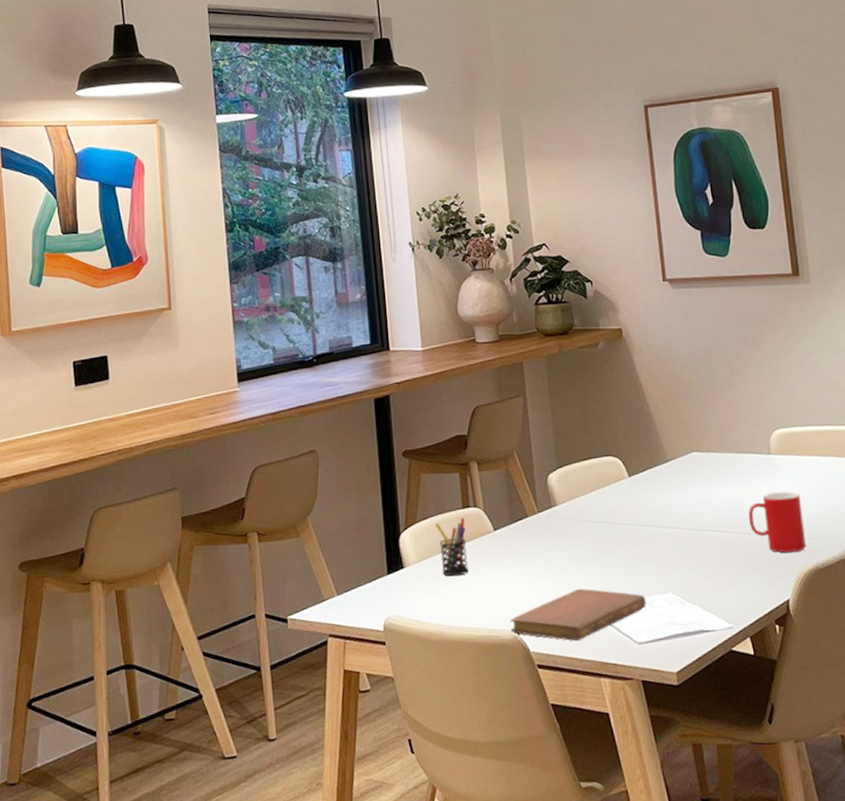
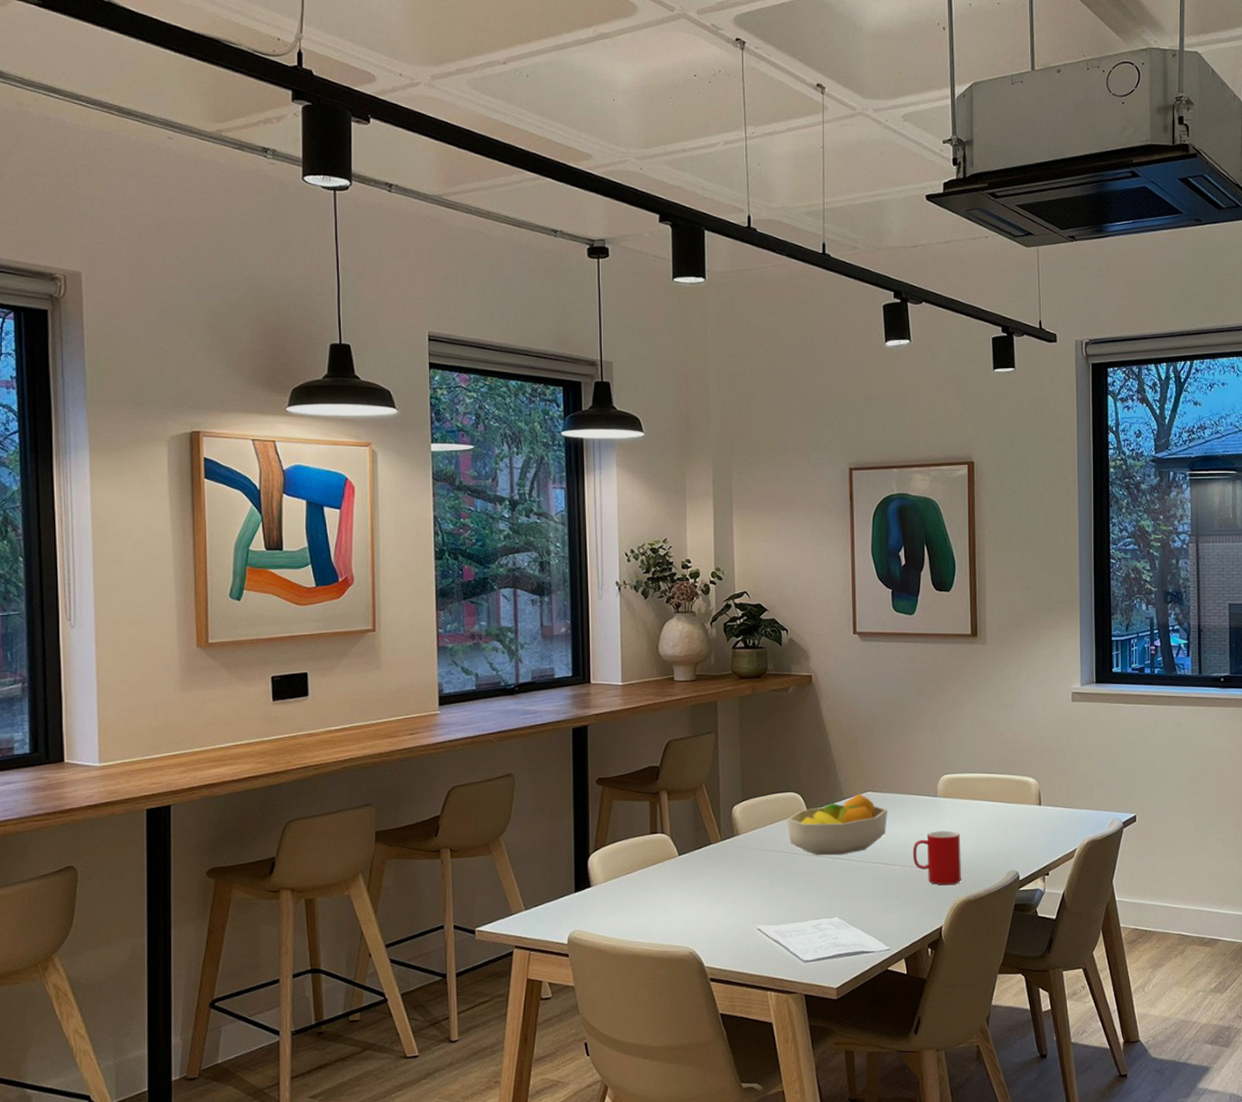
pen holder: present [434,518,469,577] -> none [623,843,652,896]
notebook: present [510,588,647,642] -> none [687,910,814,958]
fruit bowl: none [607,455,717,524] -> present [787,794,887,856]

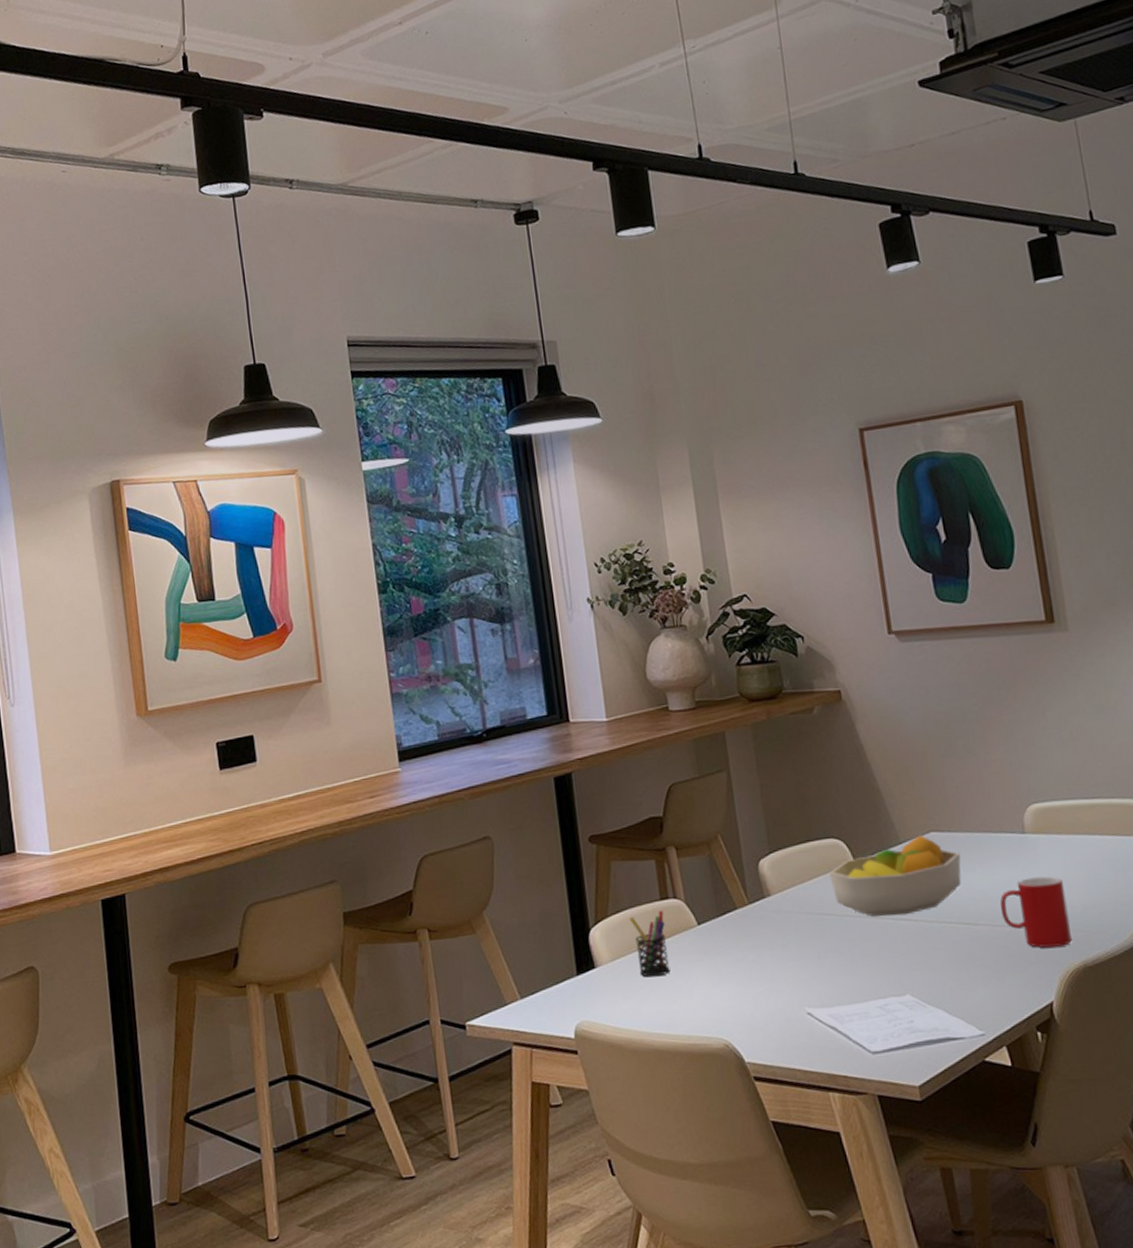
pen holder: none [623,843,652,896] -> present [629,911,670,977]

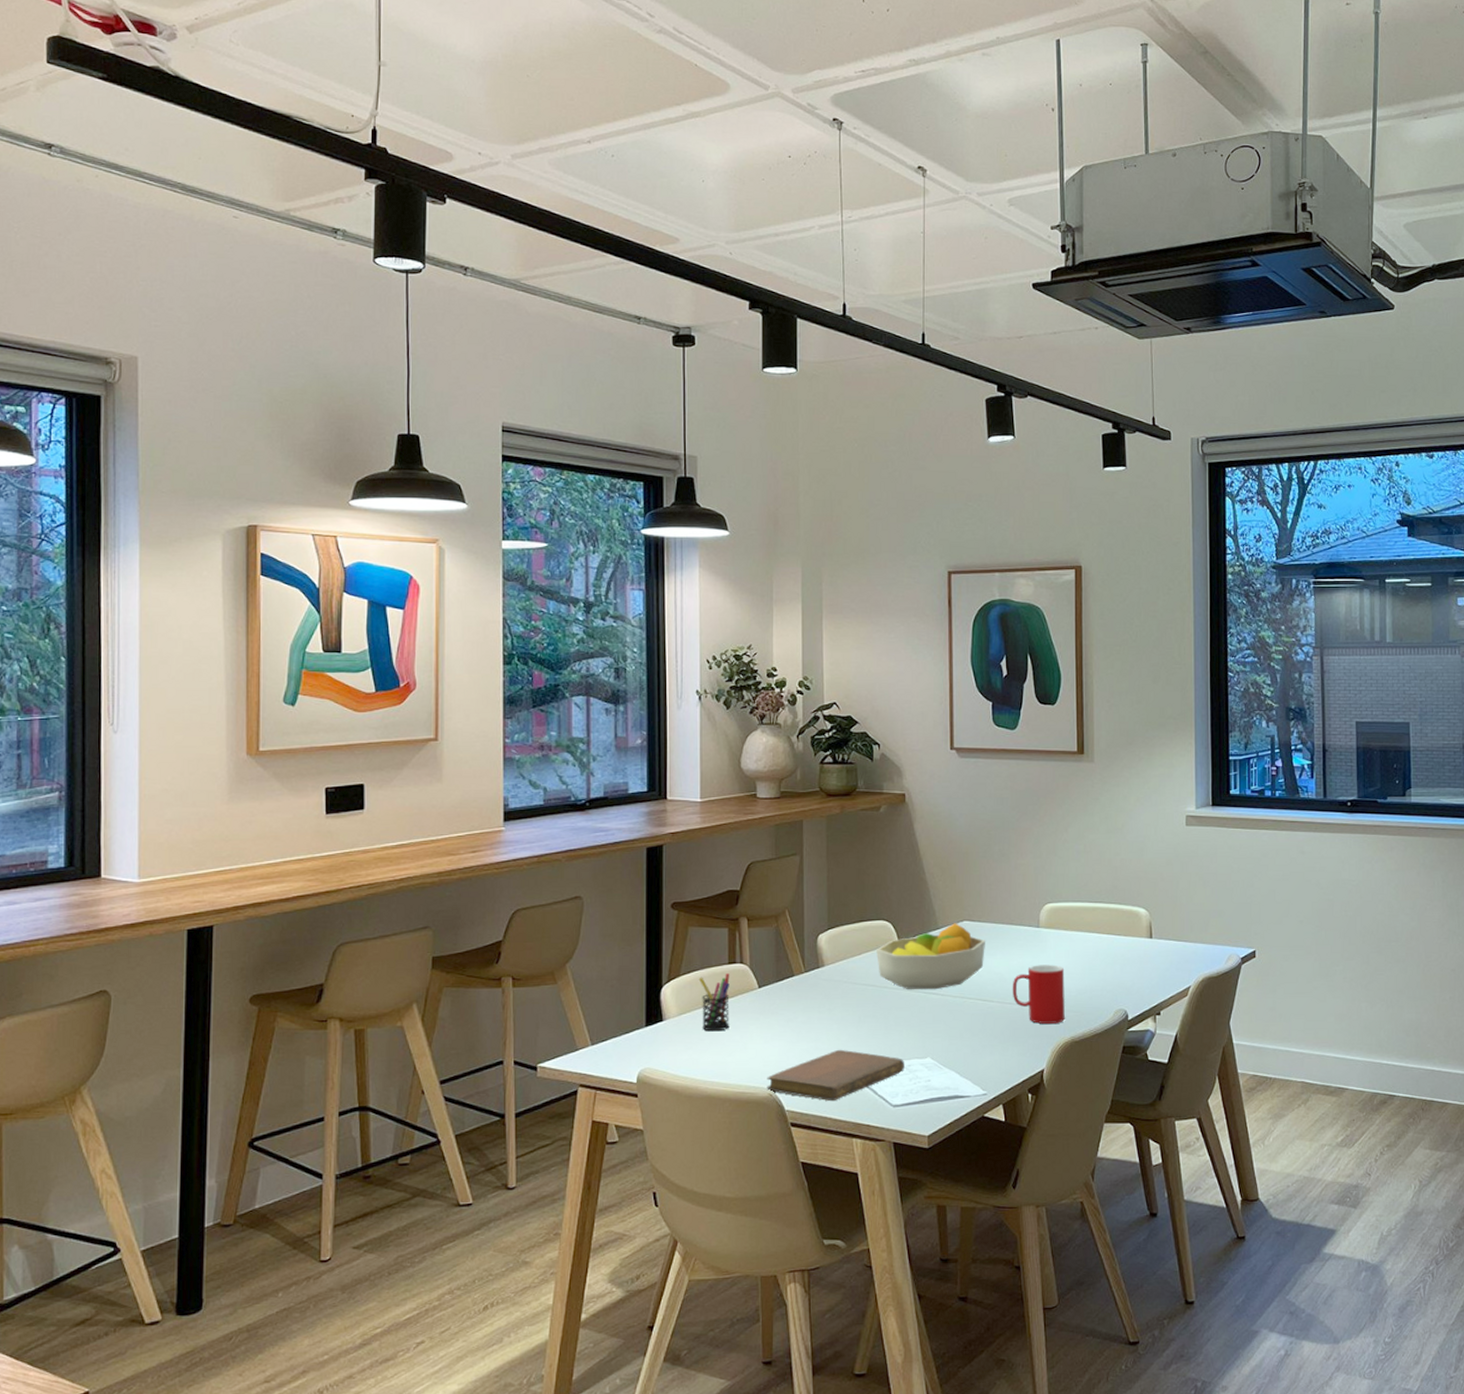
notebook: none [720,989,881,1051] -> present [767,1049,904,1102]

